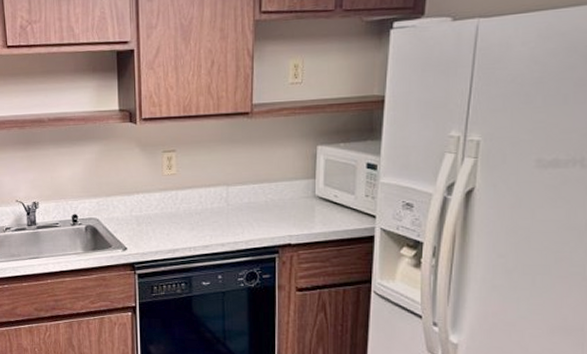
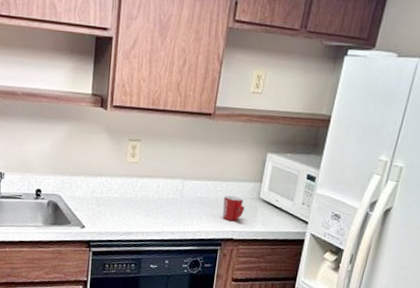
mug: none [274,197,299,225] -> present [222,195,245,222]

